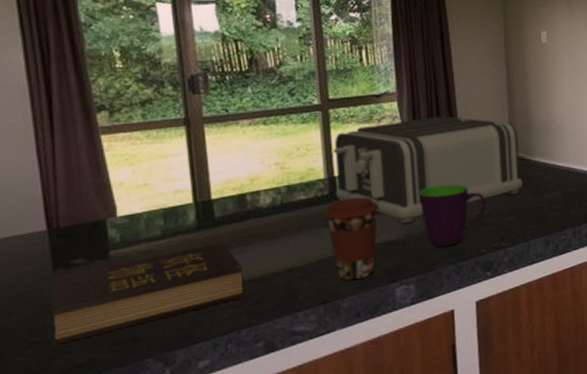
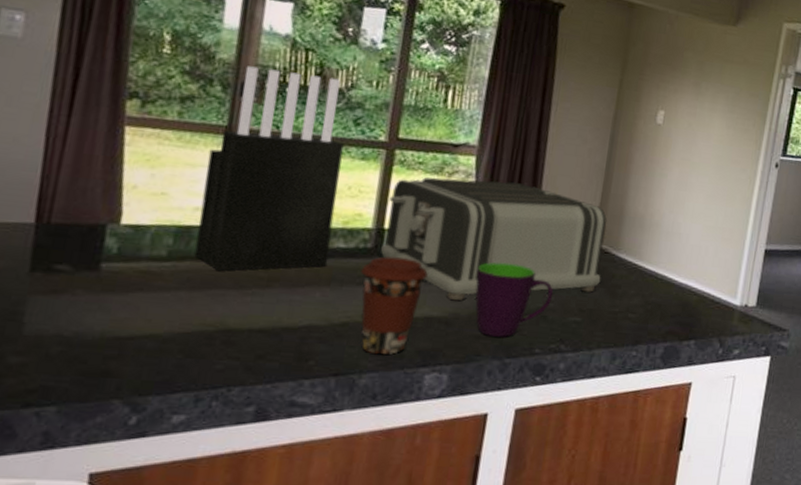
hardback book: present [51,242,245,345] -> none [9,279,252,362]
knife block: none [175,60,294,238] -> present [194,66,344,271]

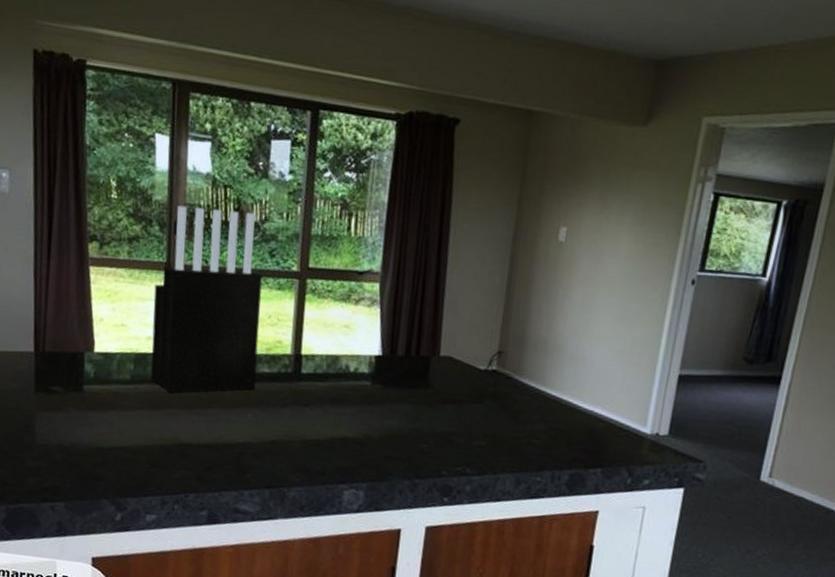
coffee cup: present [361,257,428,354] -> none [284,381,342,471]
toaster: present [381,177,607,301] -> none [300,304,508,424]
mug: present [475,262,553,337] -> none [385,387,457,459]

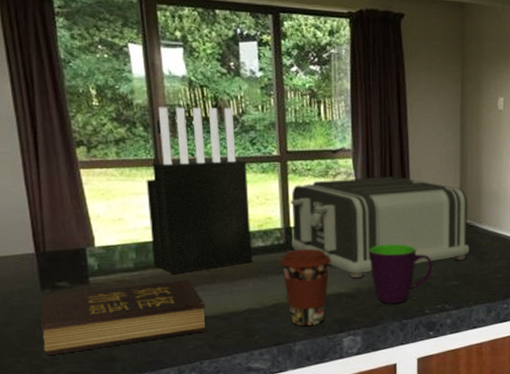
hardback book: none [29,398,198,465] -> present [40,279,207,356]
coffee cup: none [284,381,342,471] -> present [279,249,331,326]
toaster: none [300,304,508,424] -> present [290,177,470,279]
mug: none [385,387,457,459] -> present [369,244,432,304]

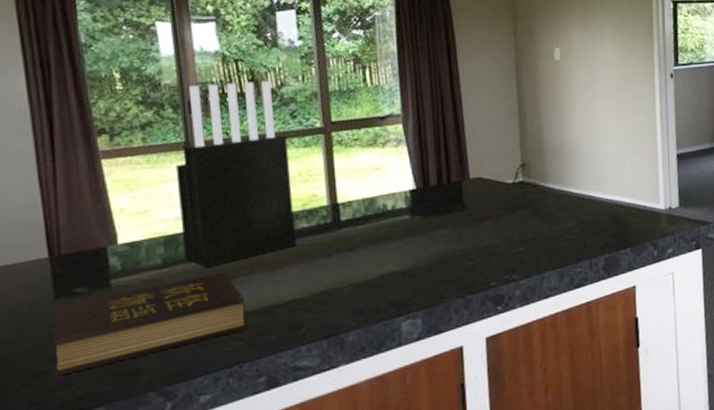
coffee cup: present [279,249,331,326] -> none [326,225,384,313]
toaster: present [290,177,470,279] -> none [336,139,536,255]
mug: present [369,244,432,304] -> none [425,211,496,279]

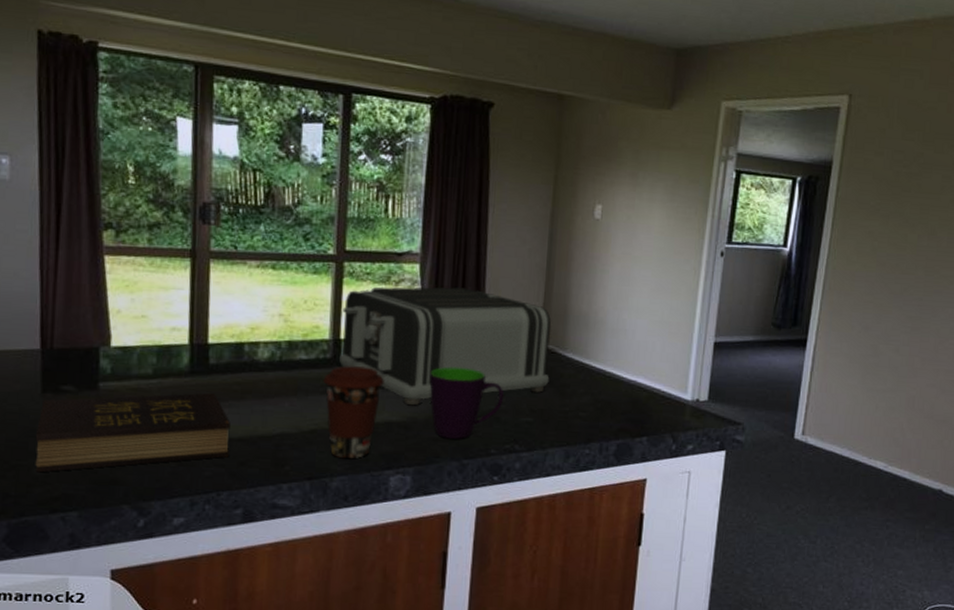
knife block: present [175,80,296,268] -> none [176,190,297,385]
coffee cup: none [326,225,384,313] -> present [323,366,384,458]
toaster: none [336,139,536,255] -> present [339,287,551,406]
mug: none [425,211,496,279] -> present [429,367,503,439]

